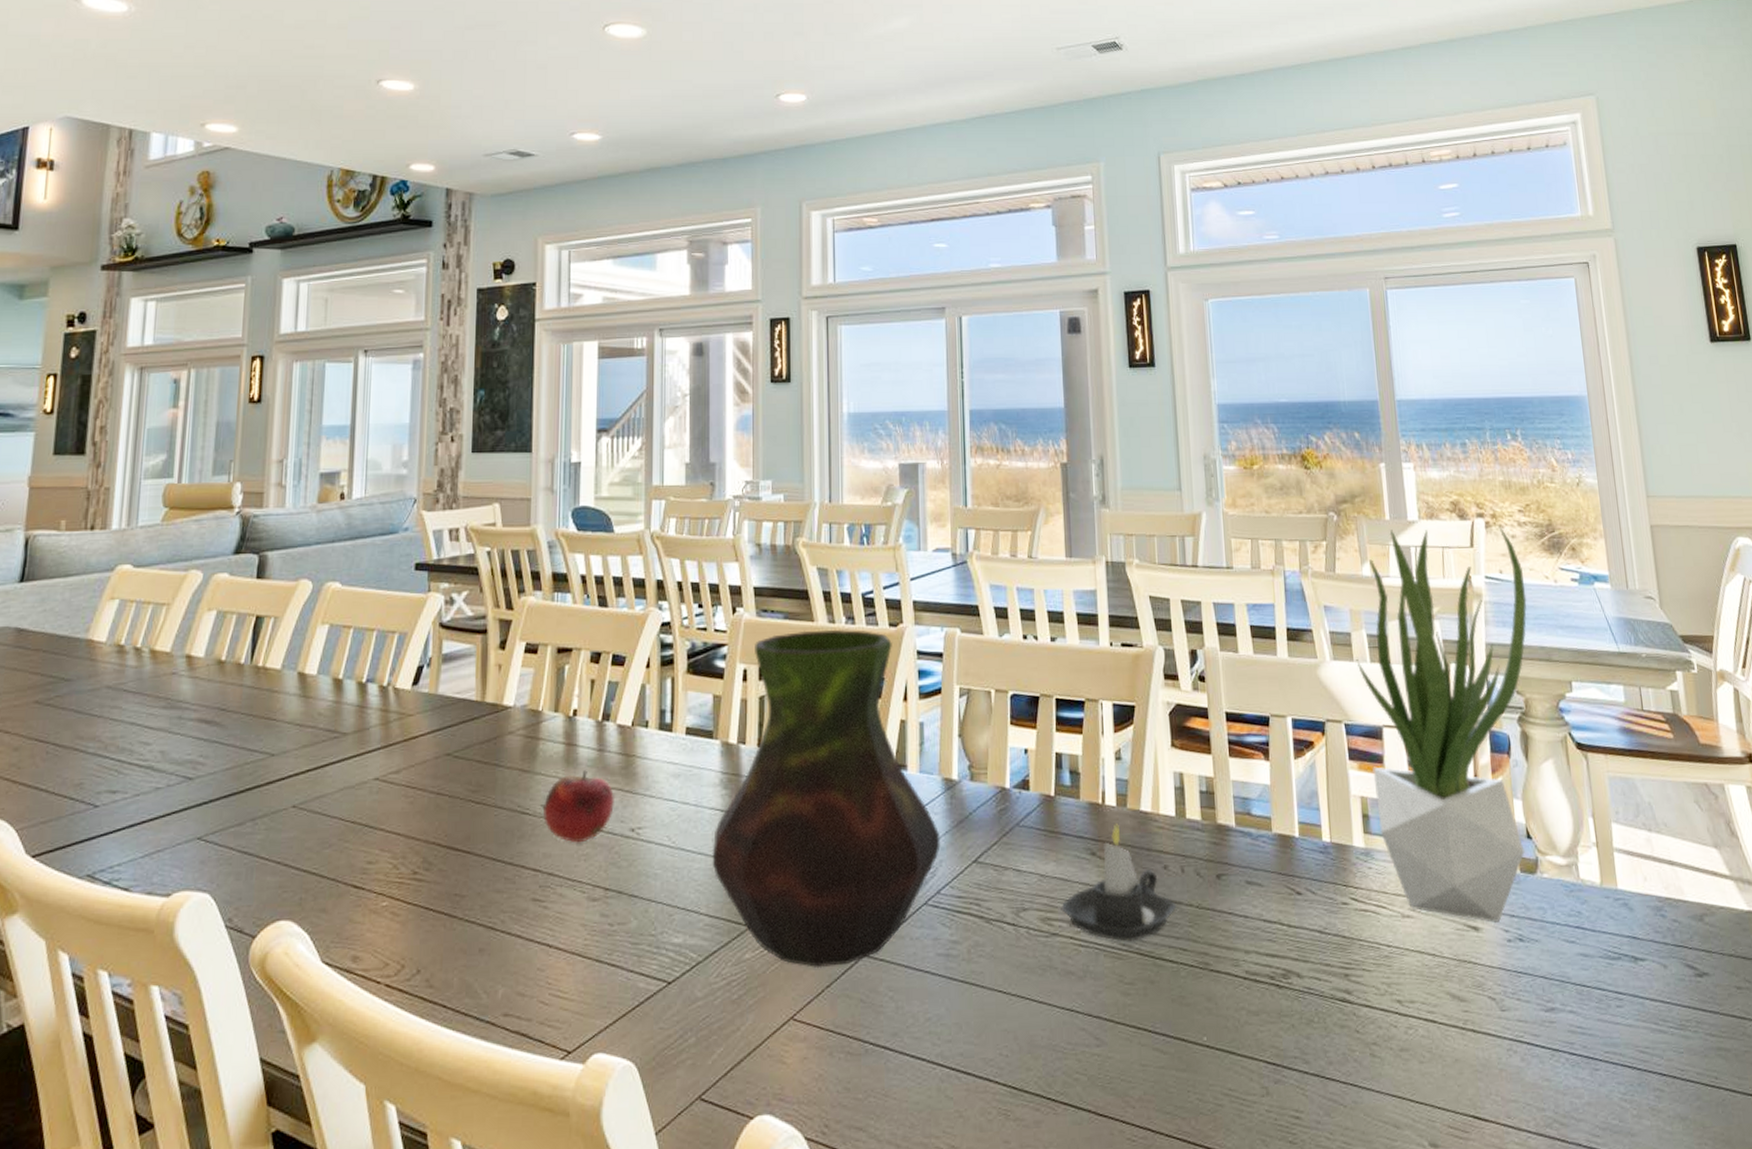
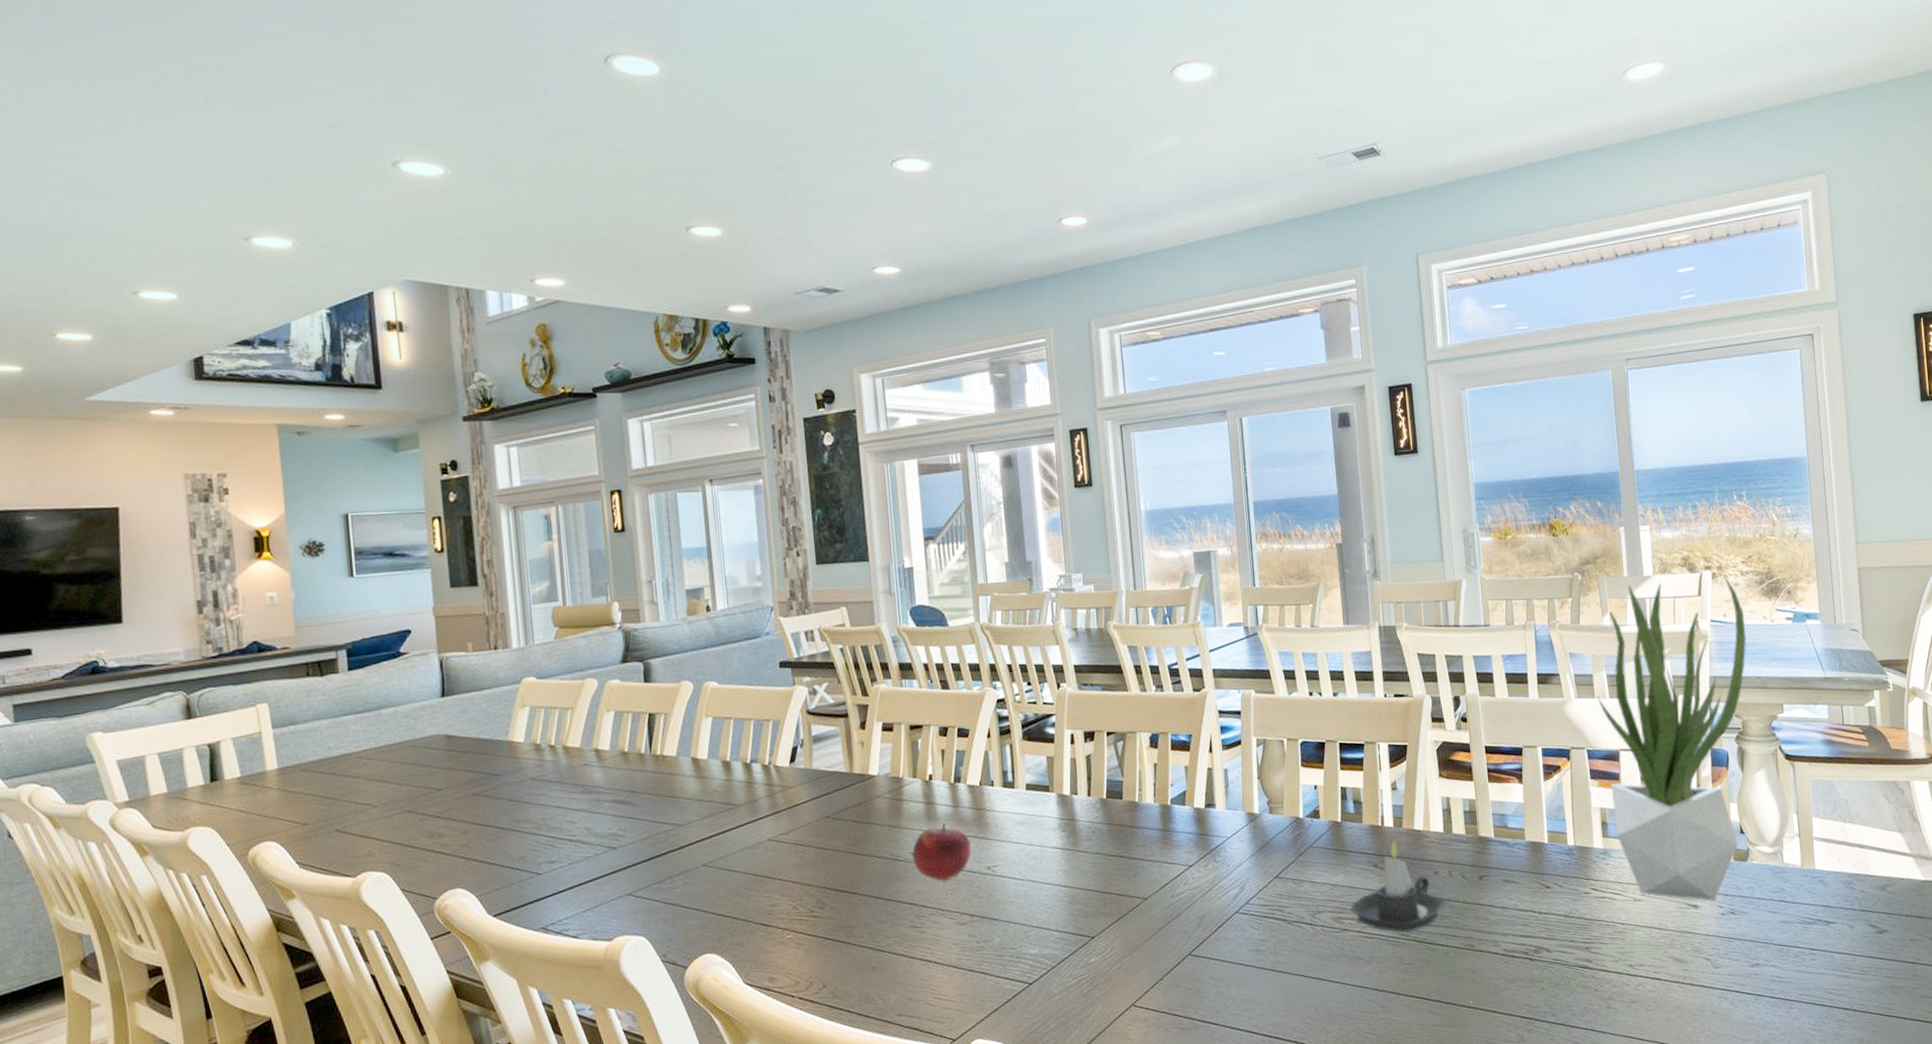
vase: present [712,630,941,969] -> none [1056,696,1247,967]

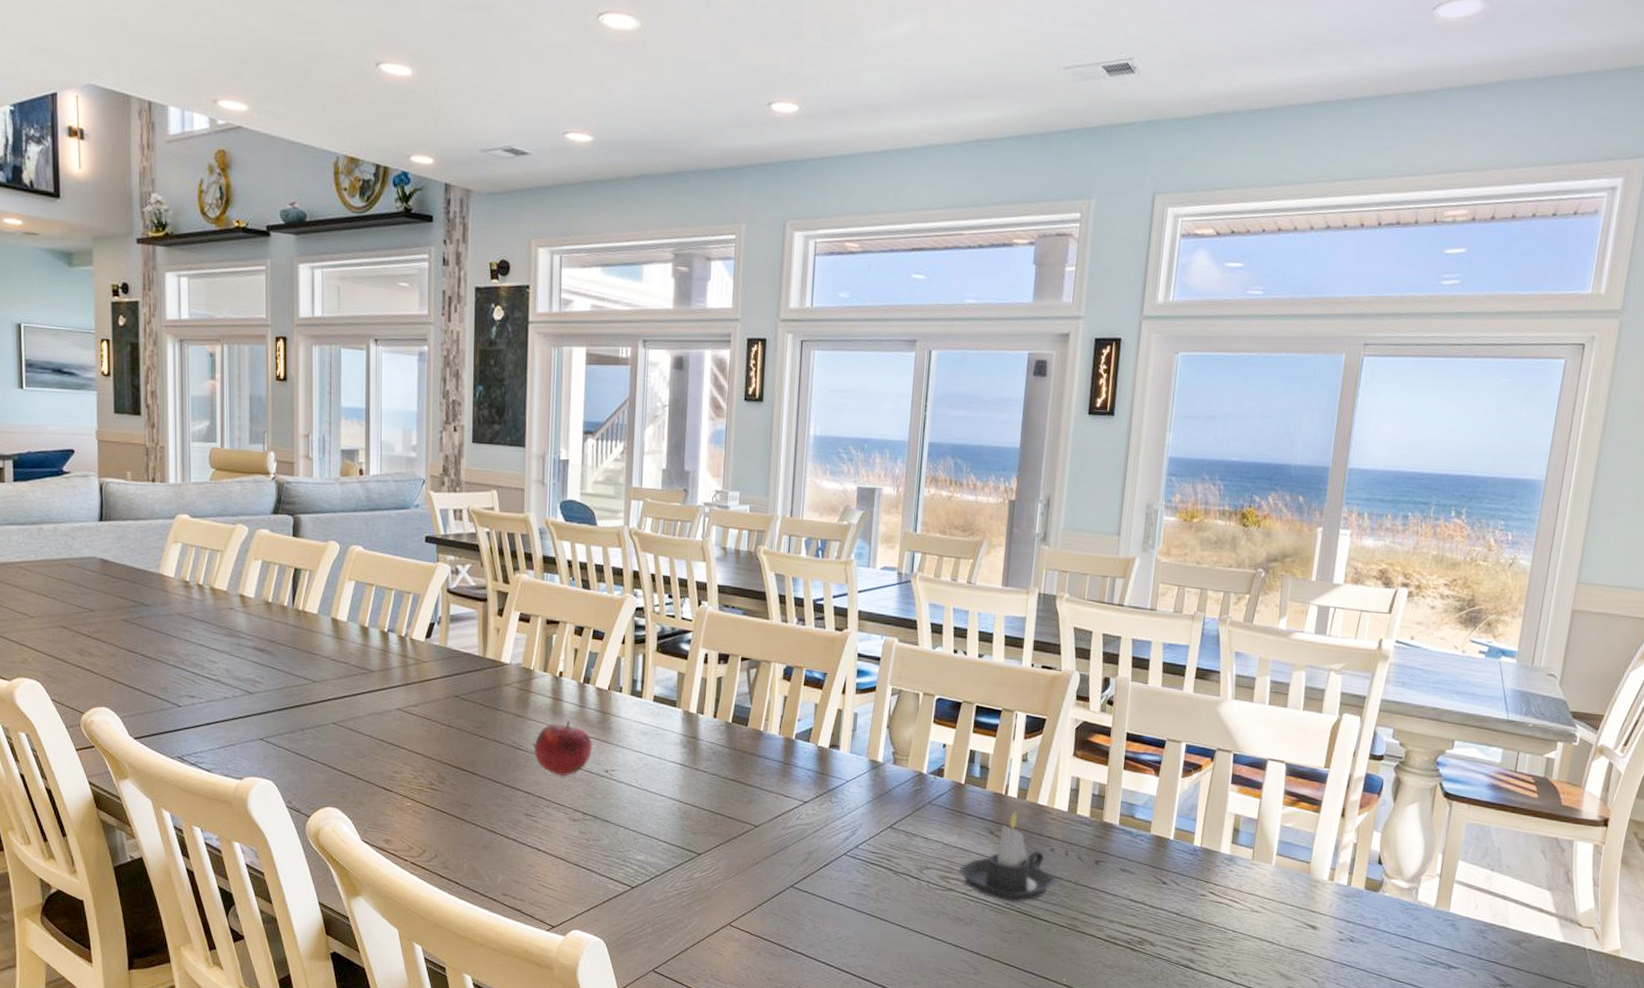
potted plant: present [1597,575,1747,901] -> none [1246,590,1434,925]

